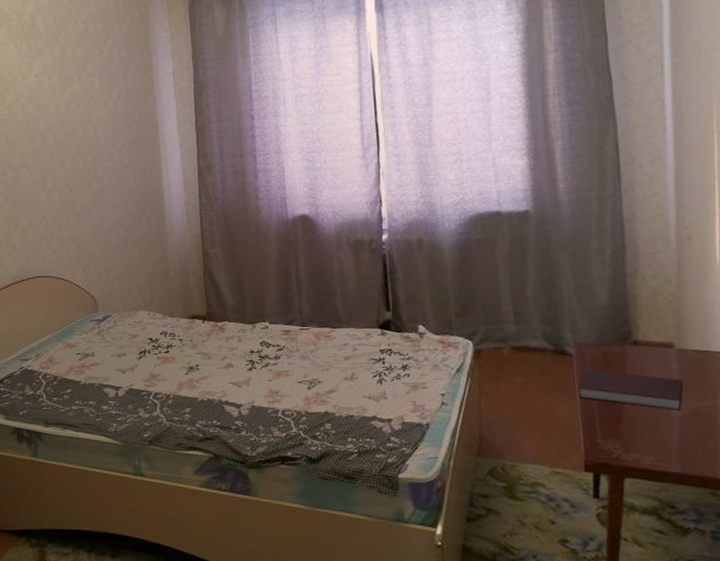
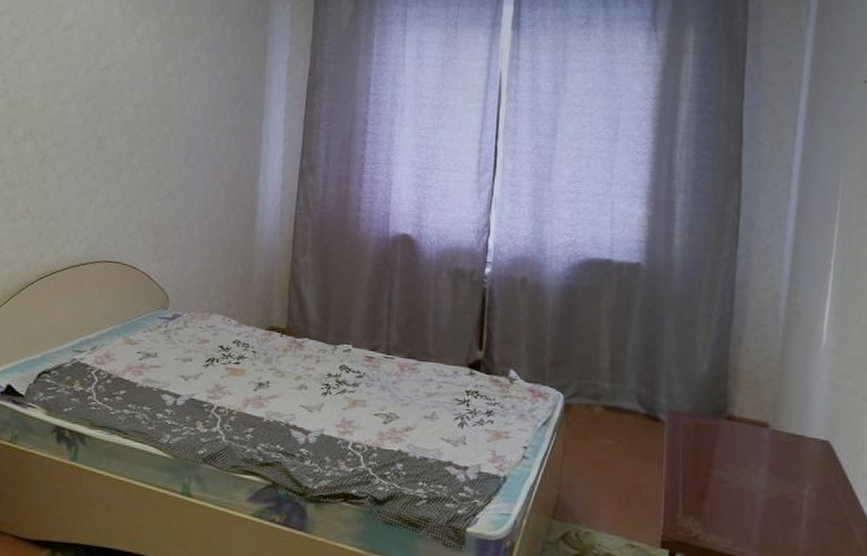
notebook: present [578,370,684,410] -> none [665,440,773,495]

